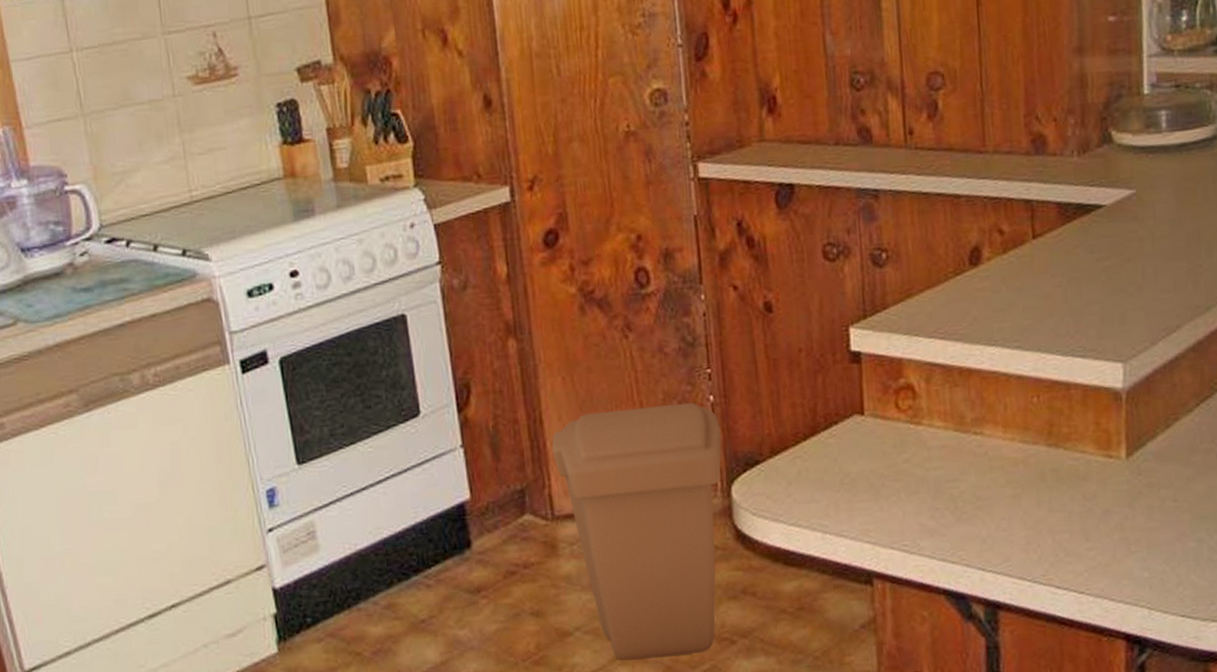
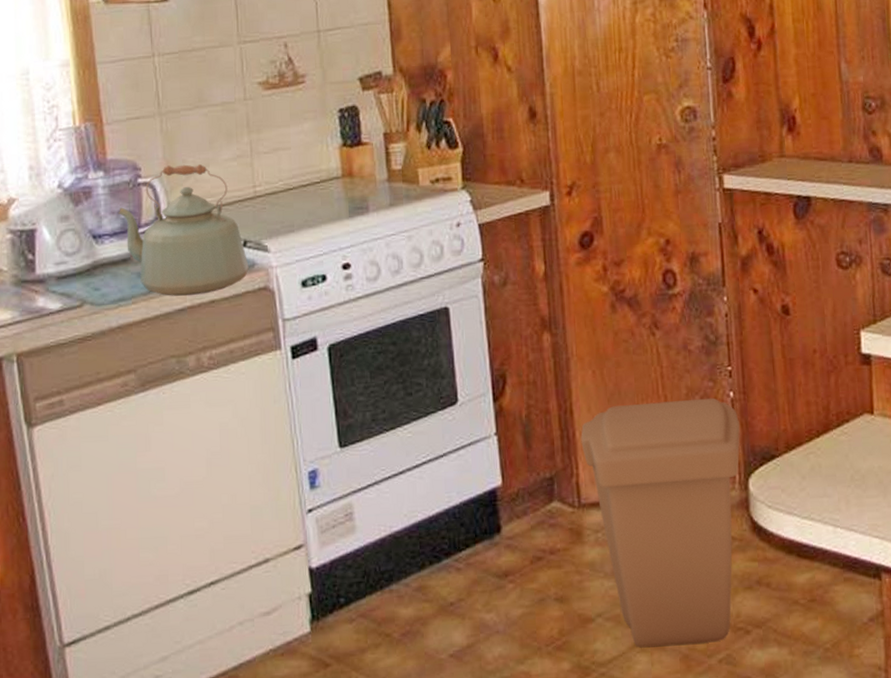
kettle: none [46,169,190,311] -> present [118,164,249,297]

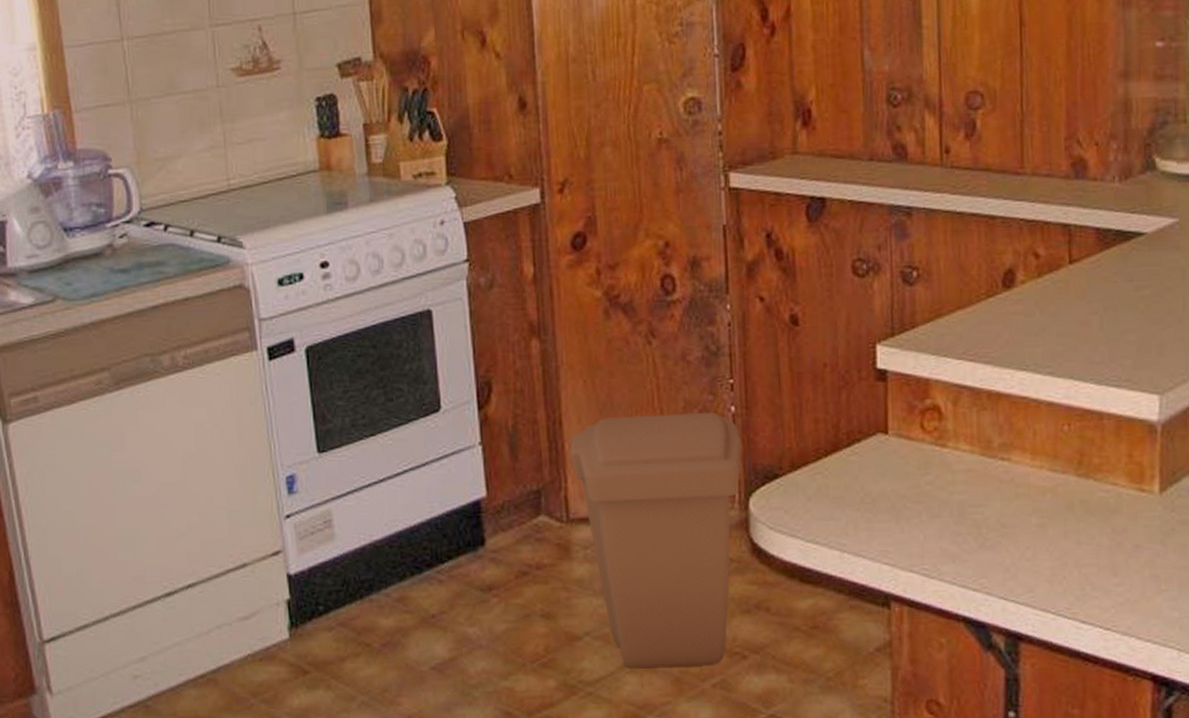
kettle: present [118,164,249,297] -> none [88,155,224,294]

